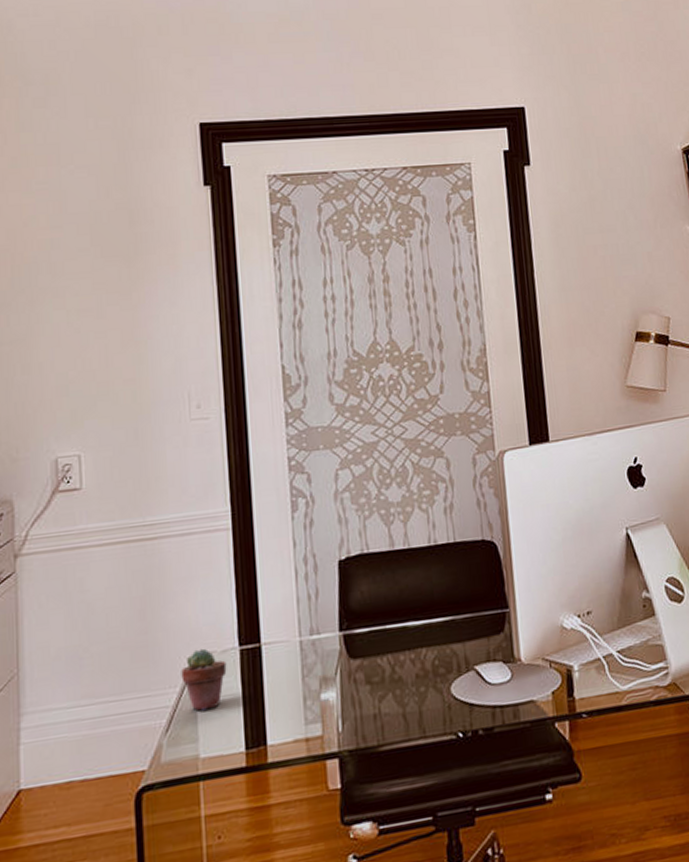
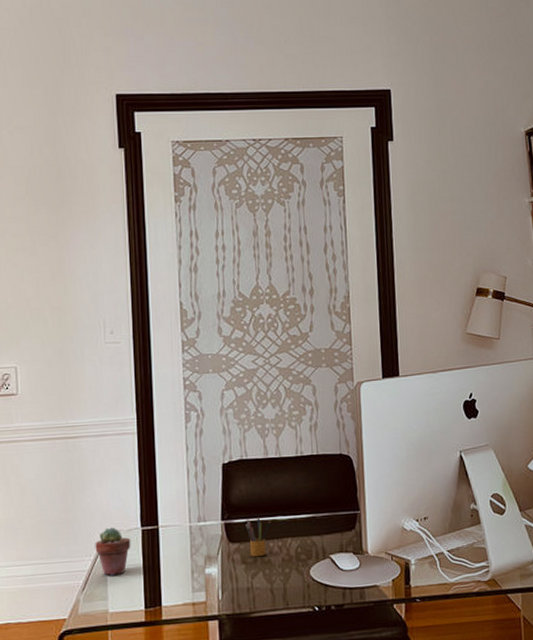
pencil box: none [369,623,401,675] -> present [246,516,271,557]

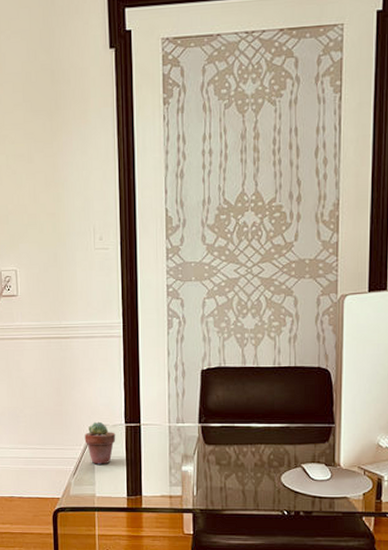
pencil box: present [246,516,271,557] -> none [221,422,246,459]

